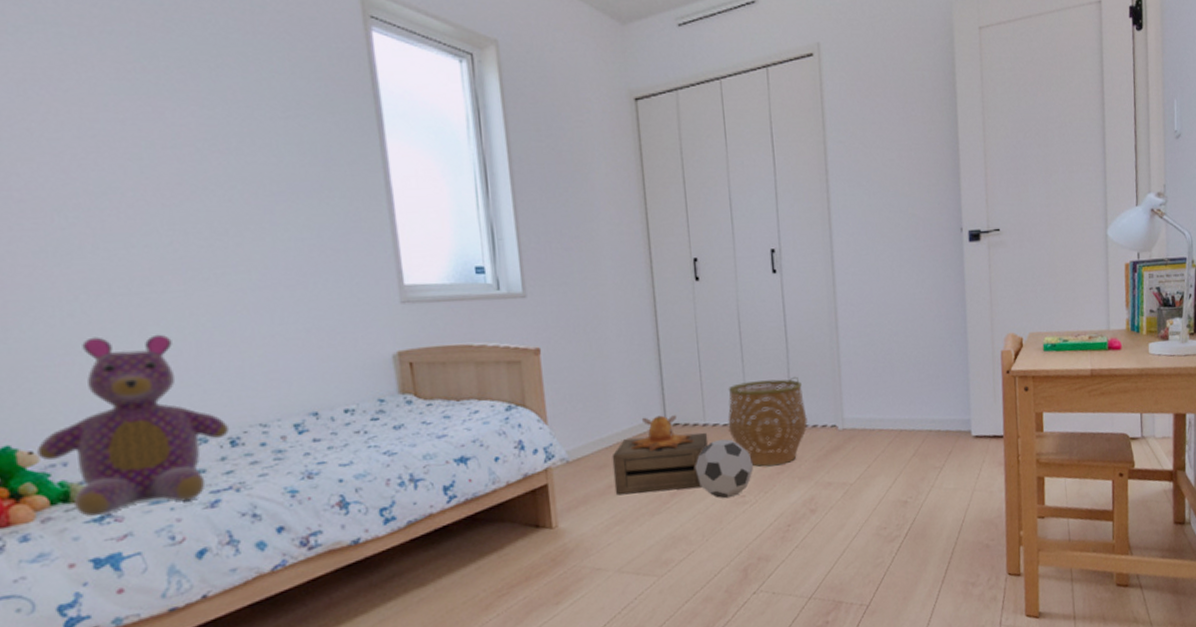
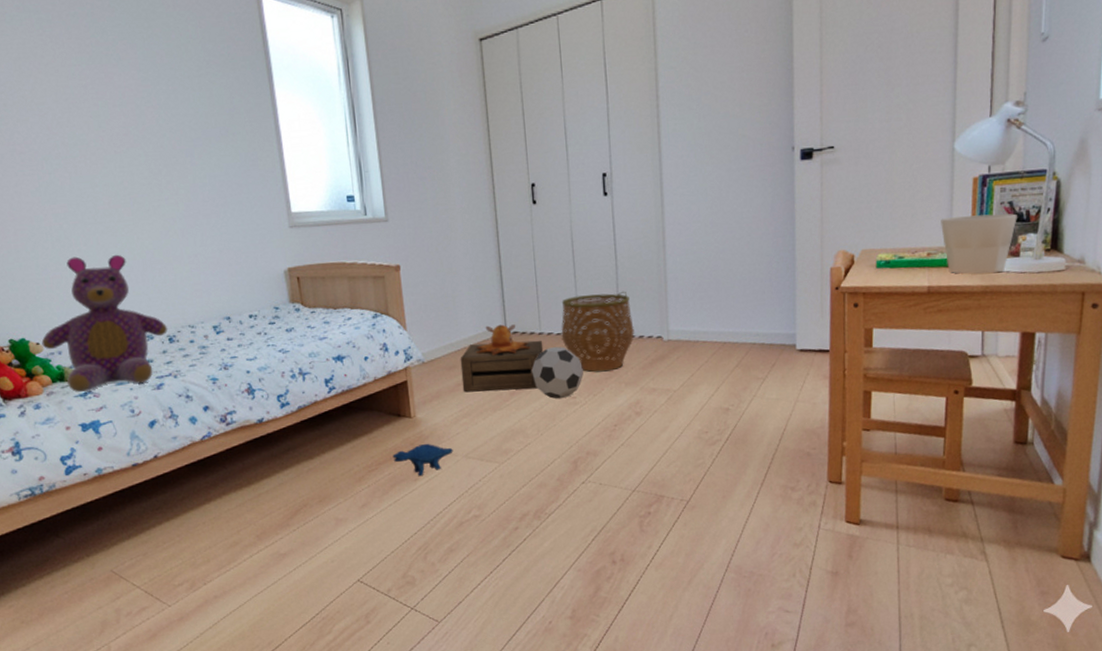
toy dinosaur: none [528,557,604,598] -> present [392,443,453,476]
cup: none [1099,298,1165,358] -> present [941,213,1017,275]

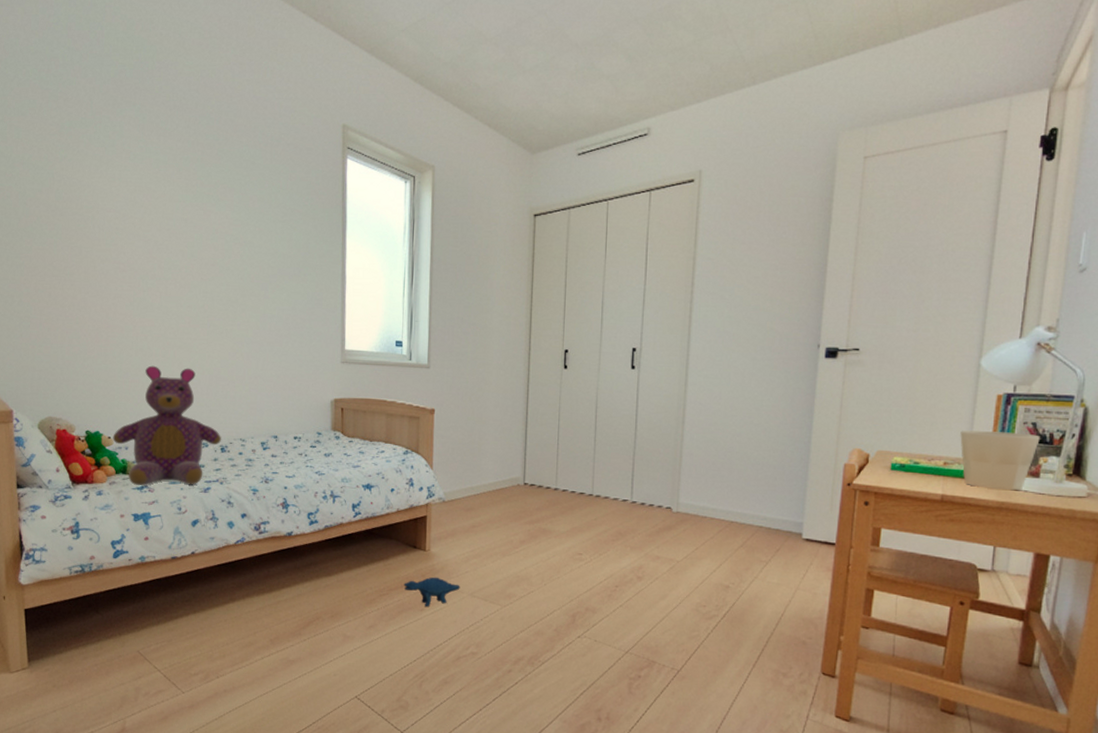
toy box: present [460,324,544,392] -> none [477,475,557,541]
soccer ball: present [531,346,584,399] -> none [543,503,592,554]
basket: present [561,291,634,372] -> none [575,458,645,534]

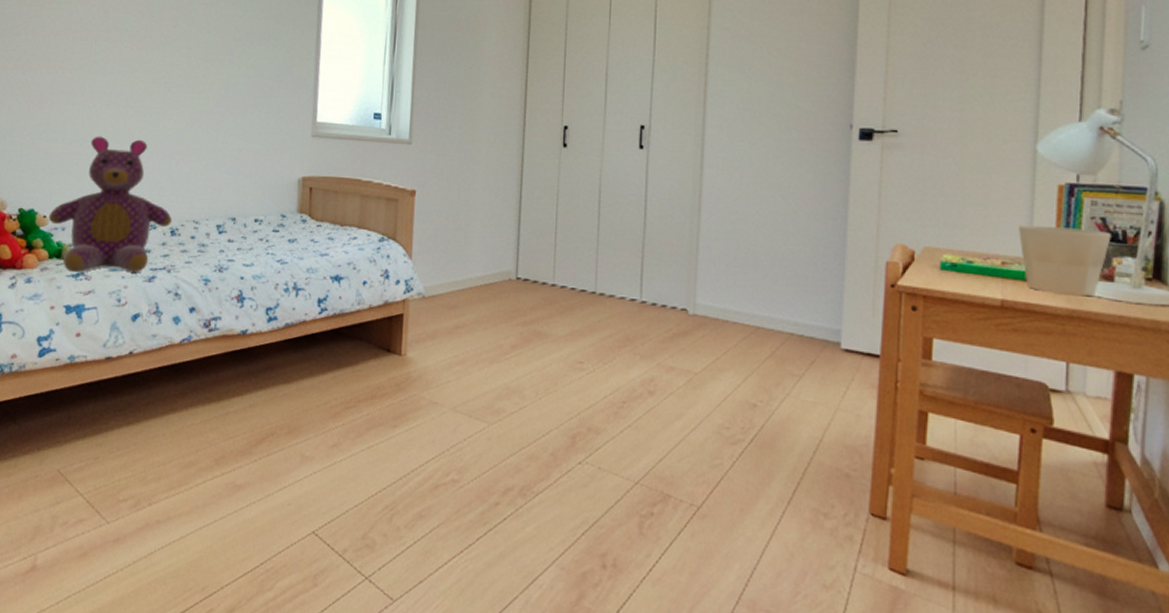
toy dinosaur: present [403,577,460,607] -> none [374,386,441,423]

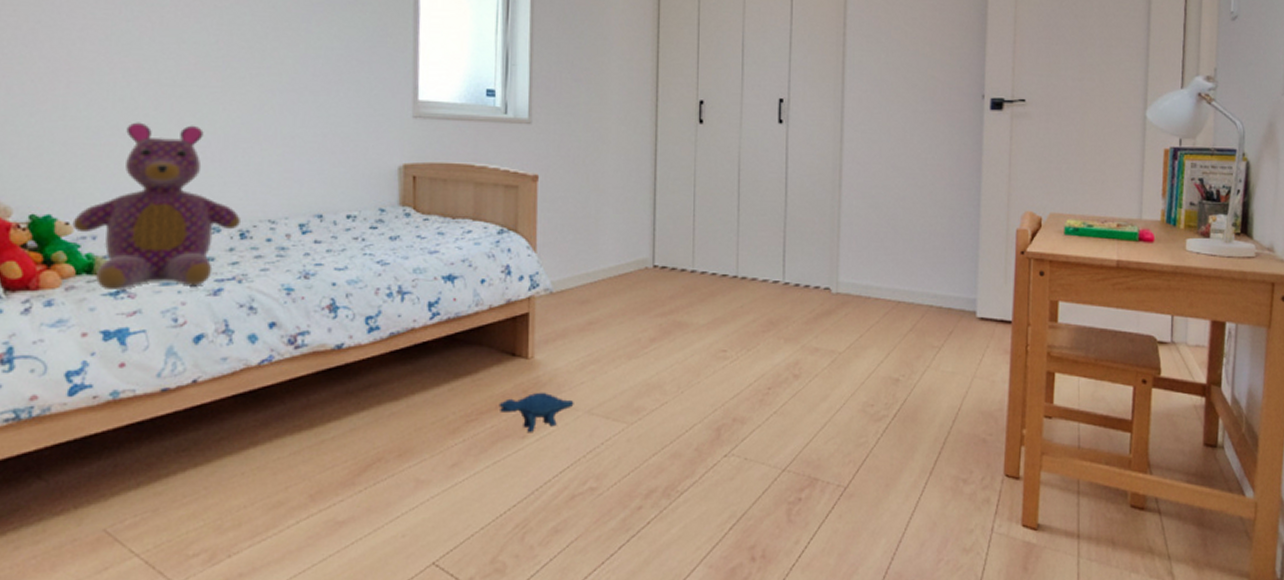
toy dinosaur: none [374,386,441,423] -> present [499,392,574,432]
cup: present [1019,225,1111,297] -> none [1131,188,1208,253]

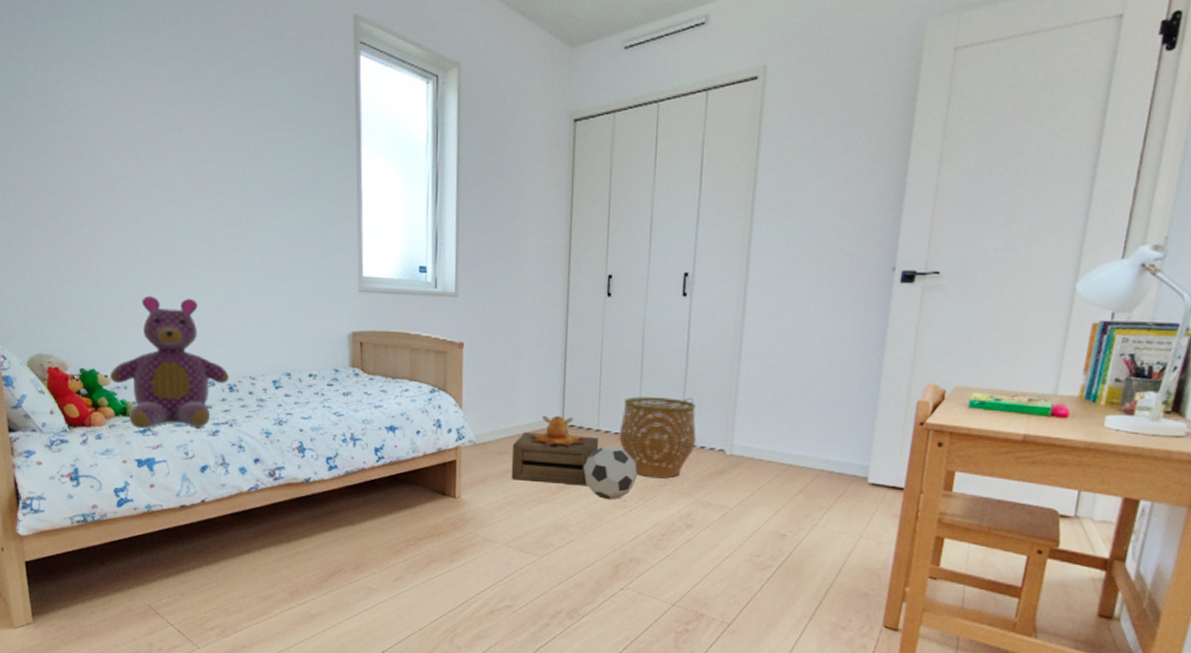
toy dinosaur: present [499,392,574,432] -> none [432,525,494,557]
toy box: none [594,256,695,336] -> present [511,415,599,486]
soccer ball: none [678,289,738,351] -> present [583,446,637,500]
basket: none [717,231,800,323] -> present [619,397,696,479]

